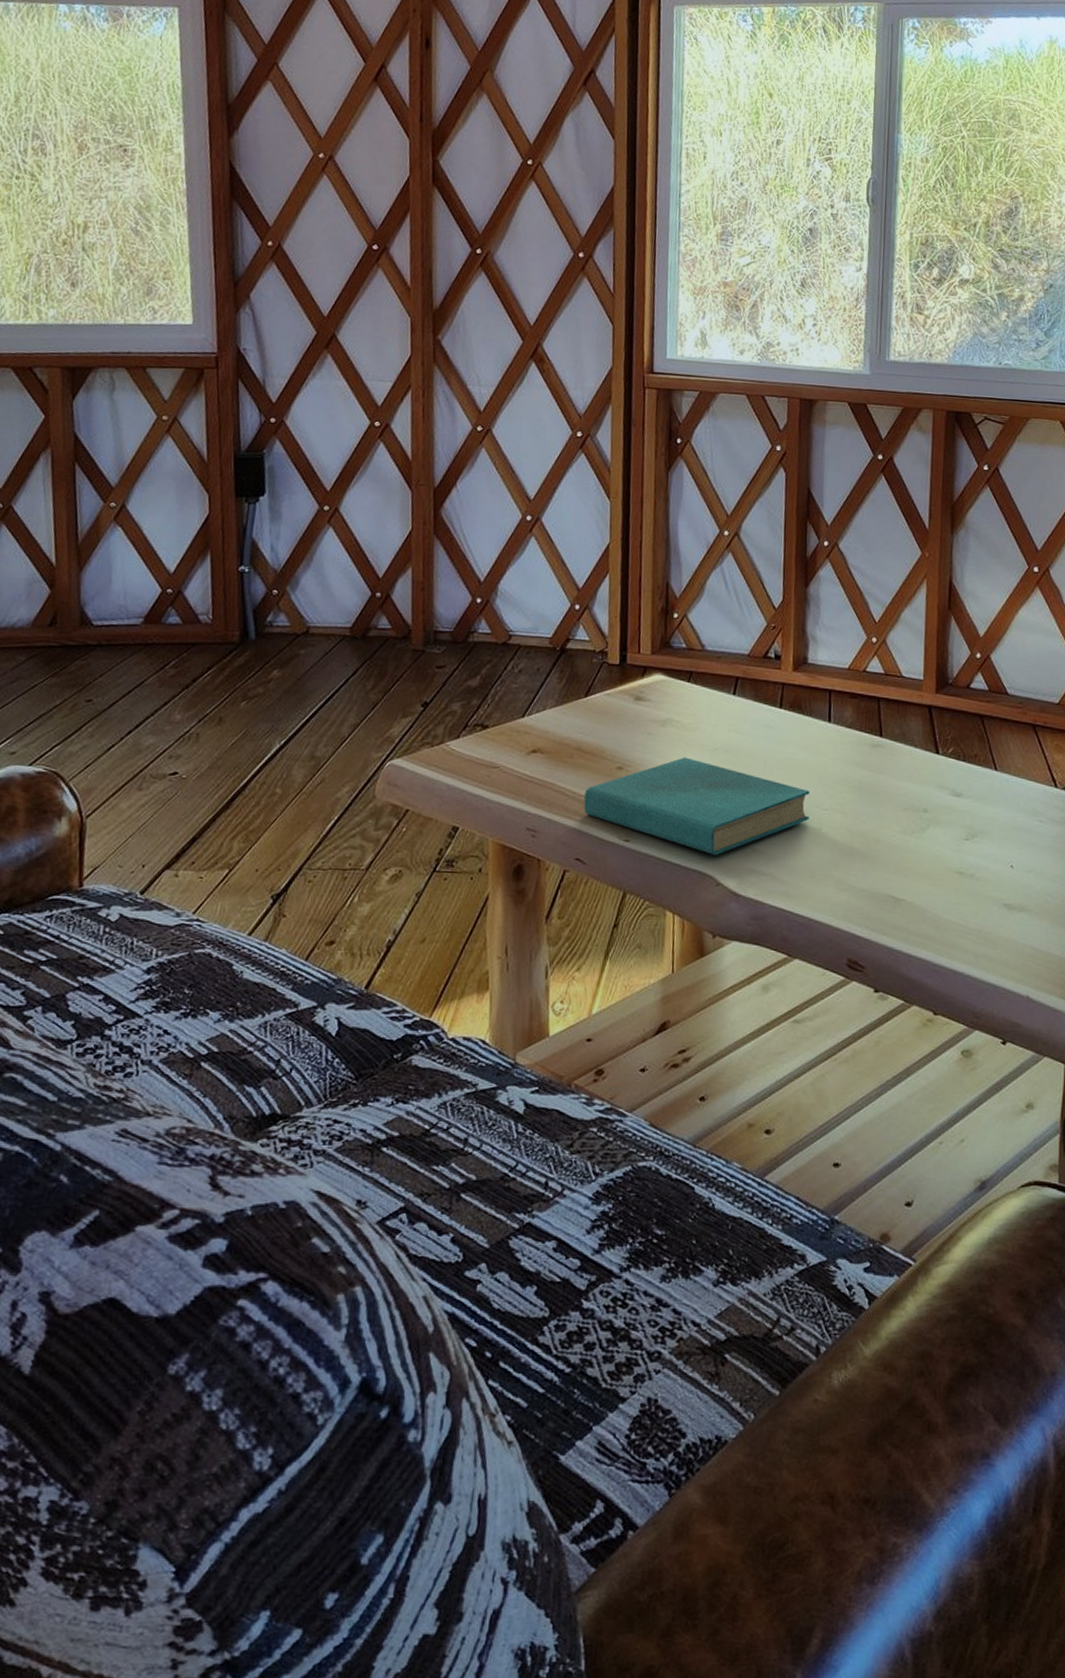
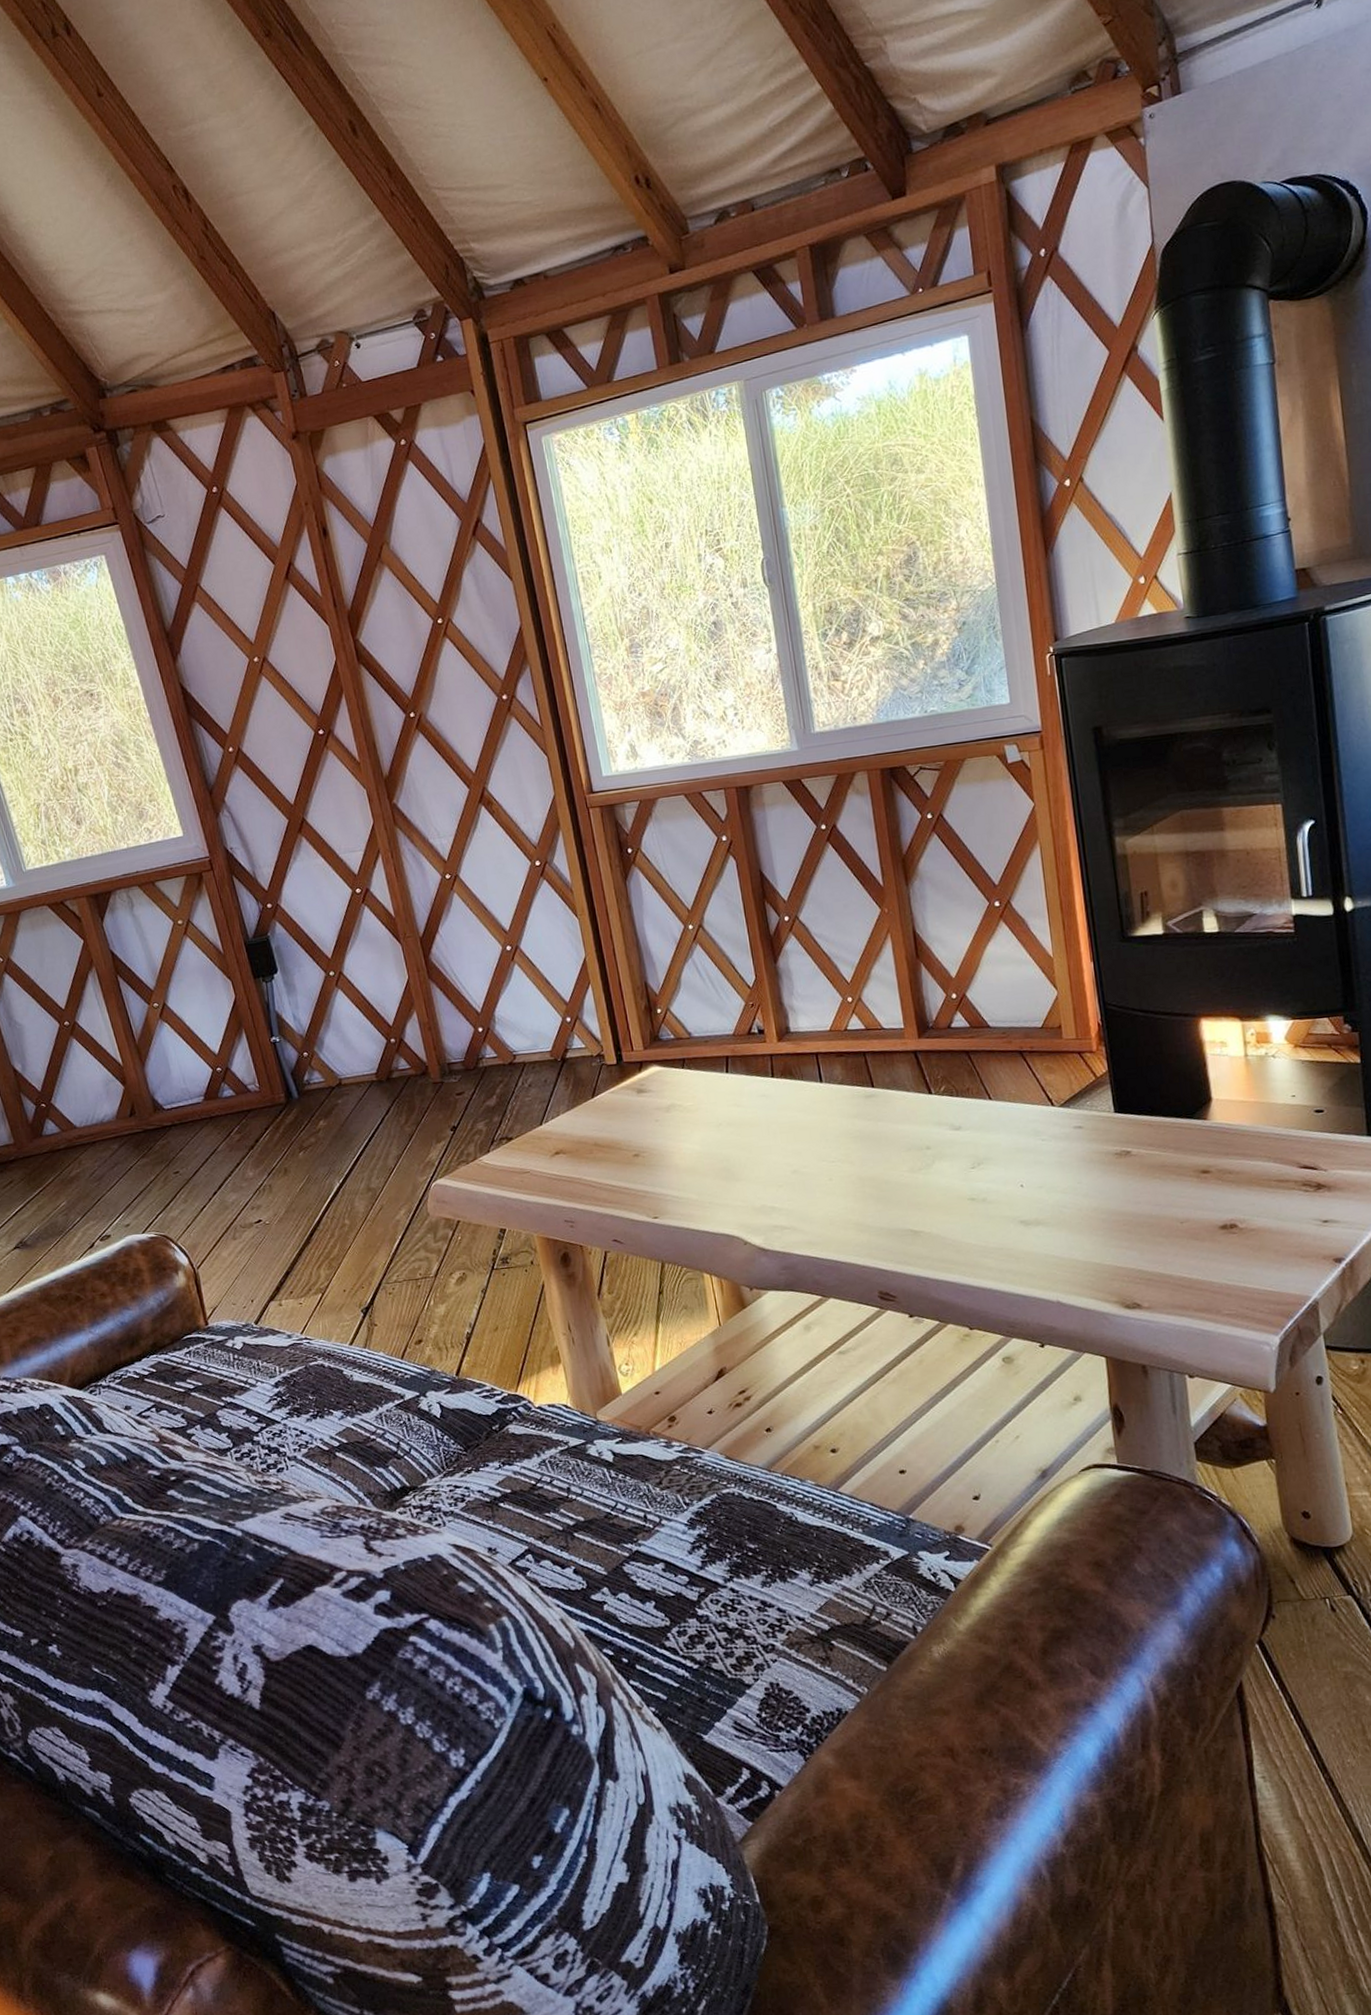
book: present [583,757,810,855] -> none [609,1136,819,1218]

